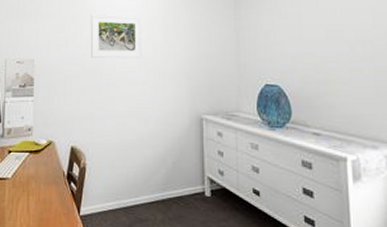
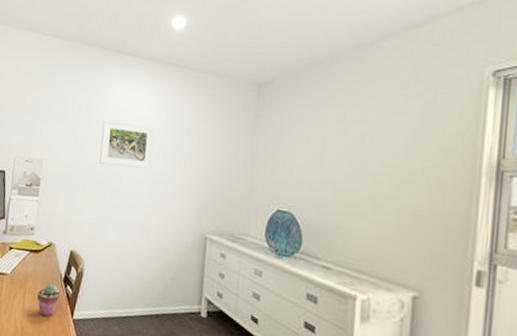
potted succulent: none [41,183,66,217] -> present [37,284,61,317]

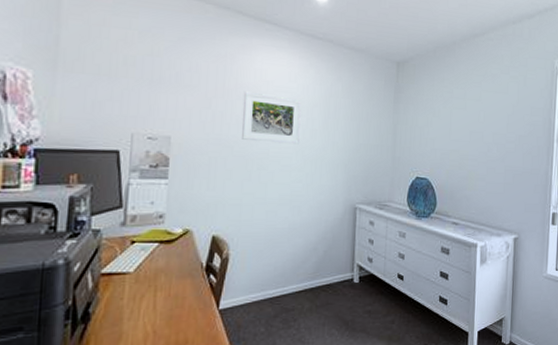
potted succulent: present [37,284,61,317] -> none [172,276,203,313]

